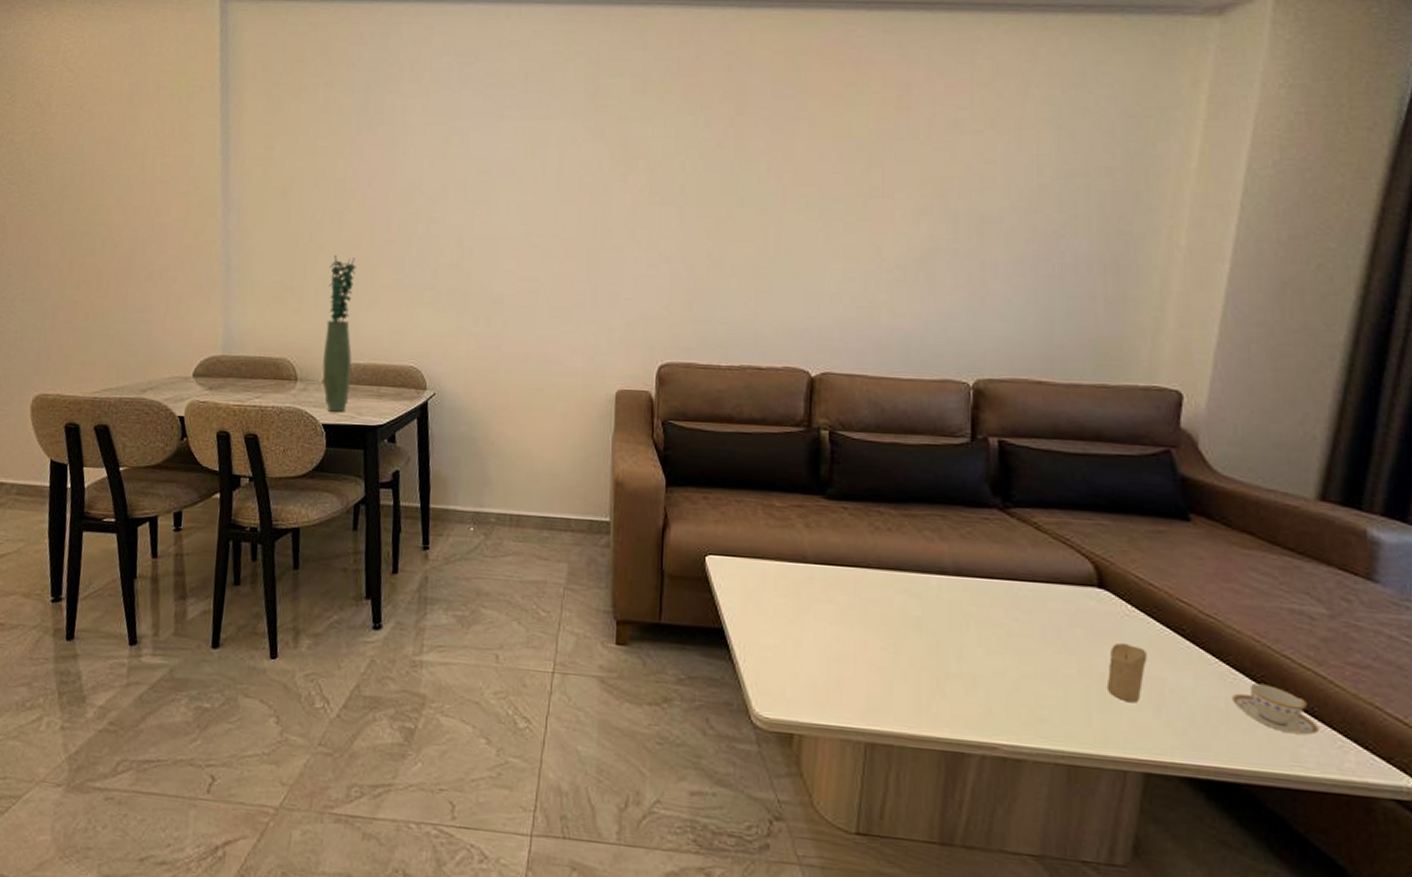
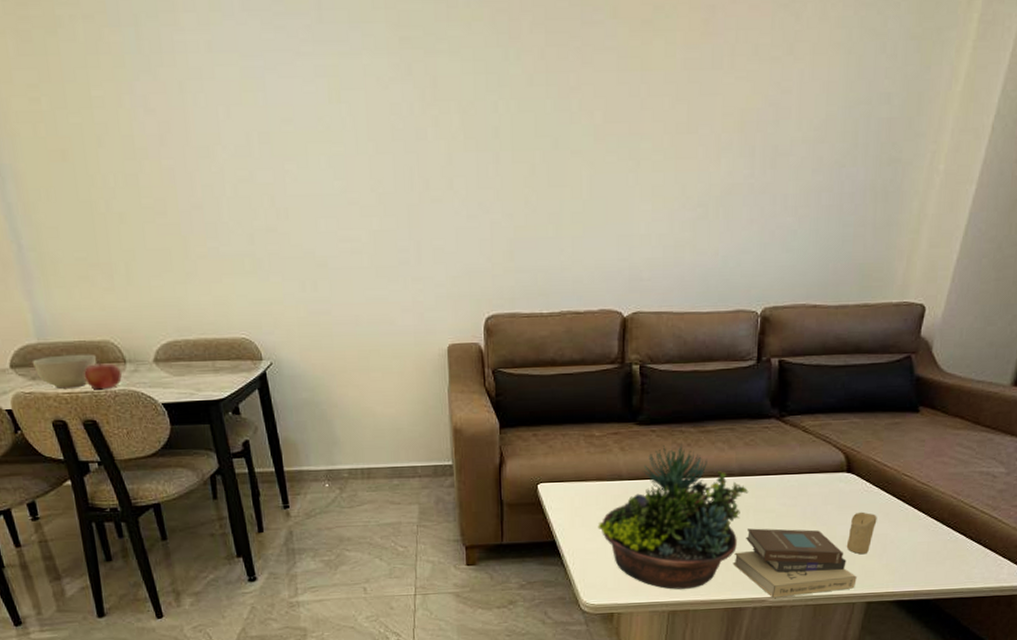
bowl: none [212,368,272,401] -> present [31,354,97,389]
fruit: none [256,377,291,405] -> present [84,361,122,390]
vase: present [322,256,356,412] -> none [135,225,185,390]
succulent planter: none [776,527,968,716] -> present [598,443,749,589]
books: none [950,645,1126,750] -> present [732,528,857,598]
teacup: present [1231,683,1320,736] -> none [931,528,988,561]

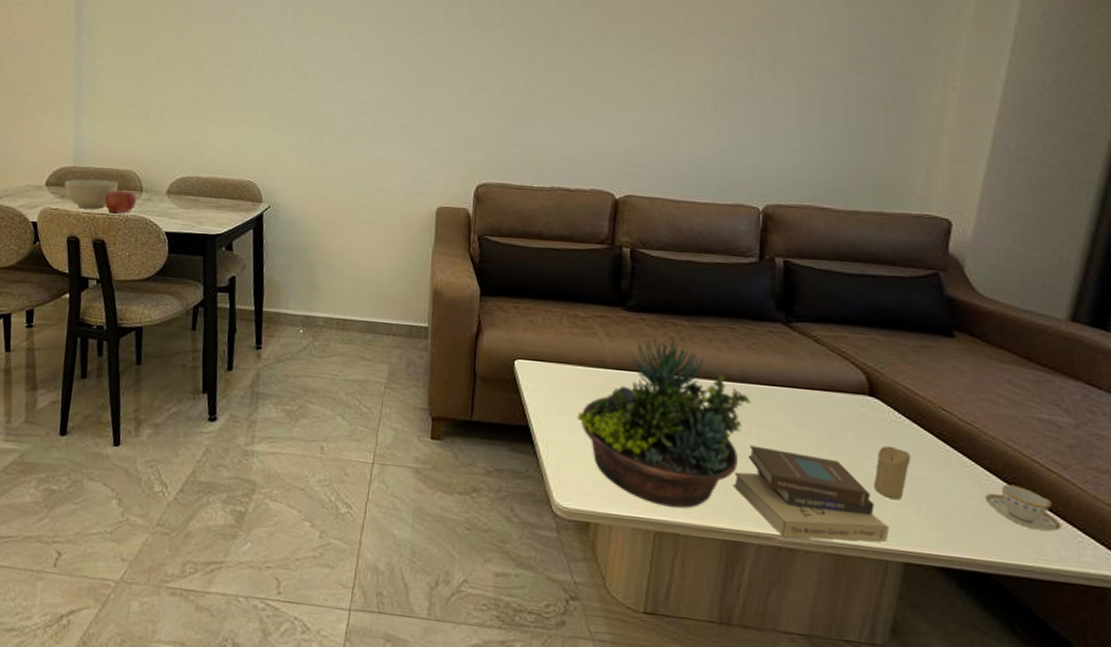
teacup: none [931,528,988,561] -> present [984,484,1062,532]

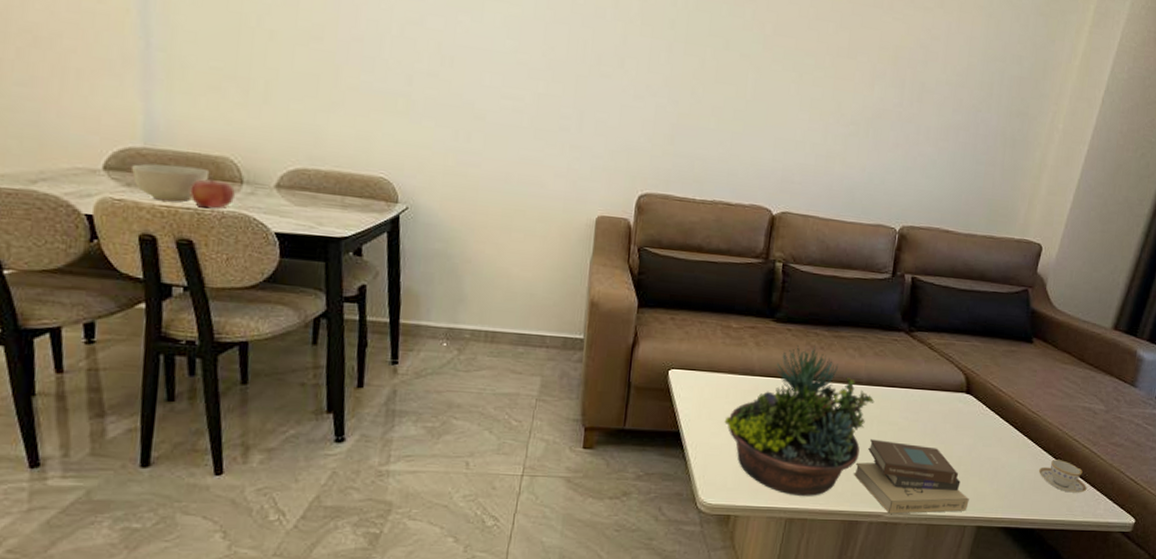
candle: present [873,445,911,500] -> none [961,433,991,477]

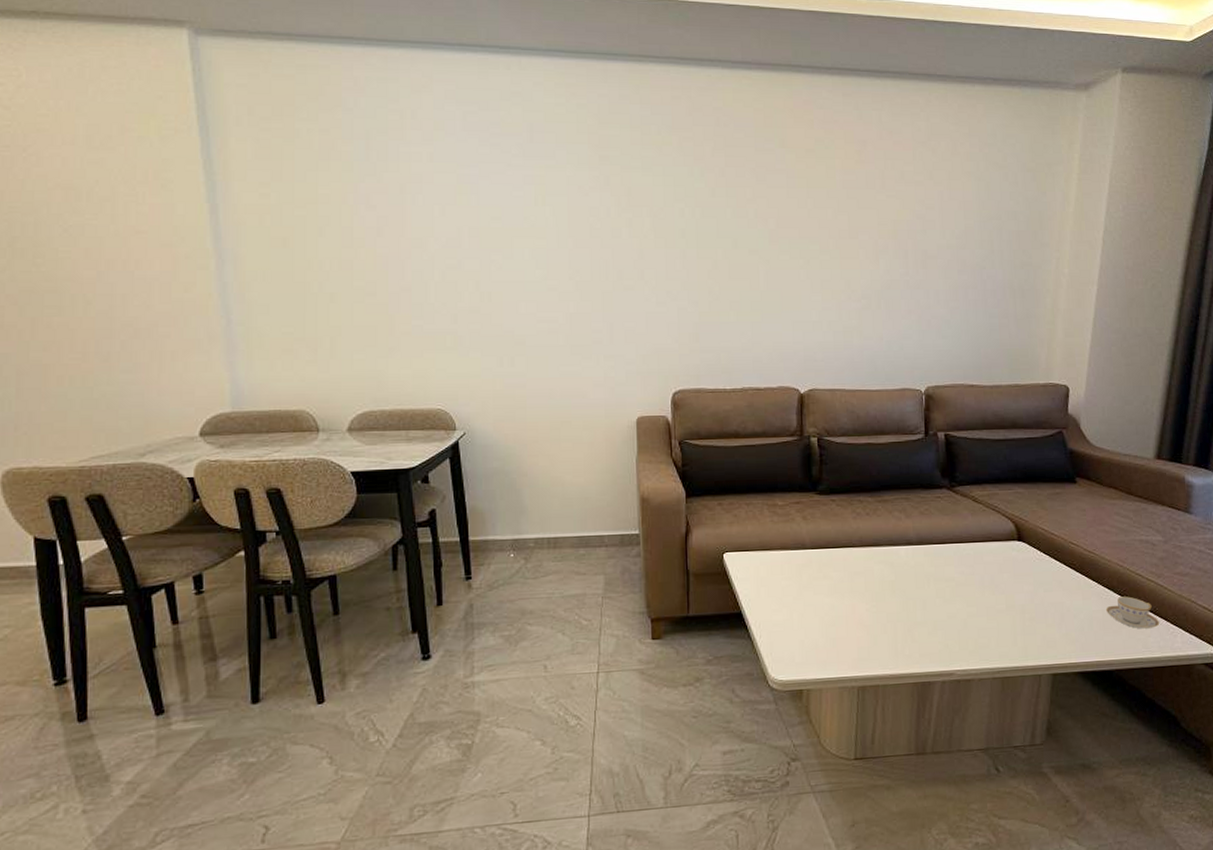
bowl: present [130,163,210,202] -> none [222,422,290,457]
fruit: present [190,177,235,209] -> none [275,429,313,458]
succulent planter: present [724,345,875,496] -> none [783,512,928,663]
books: present [853,439,969,514] -> none [918,597,1040,671]

